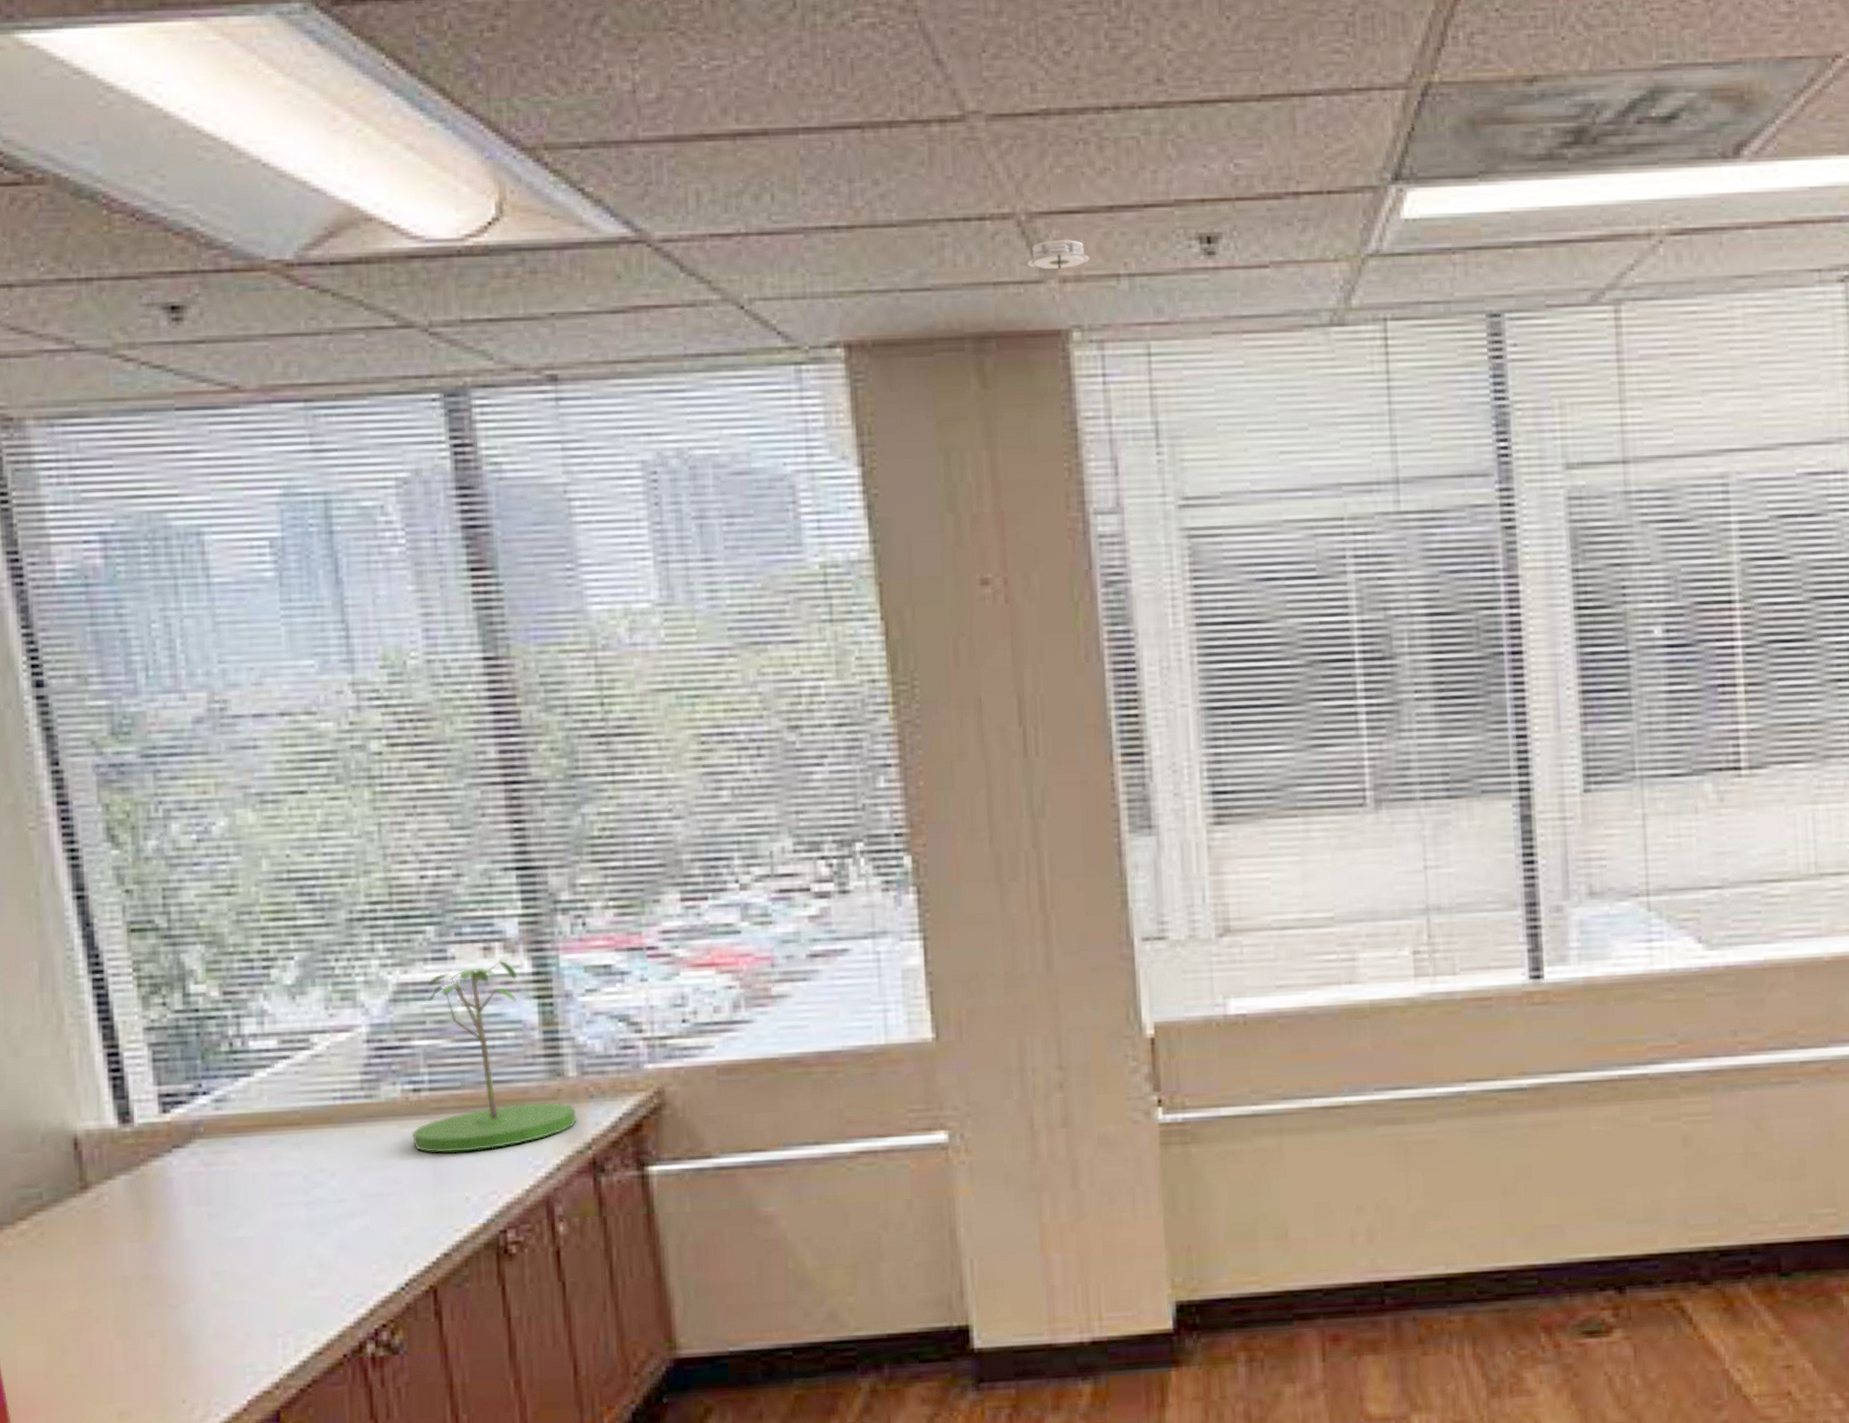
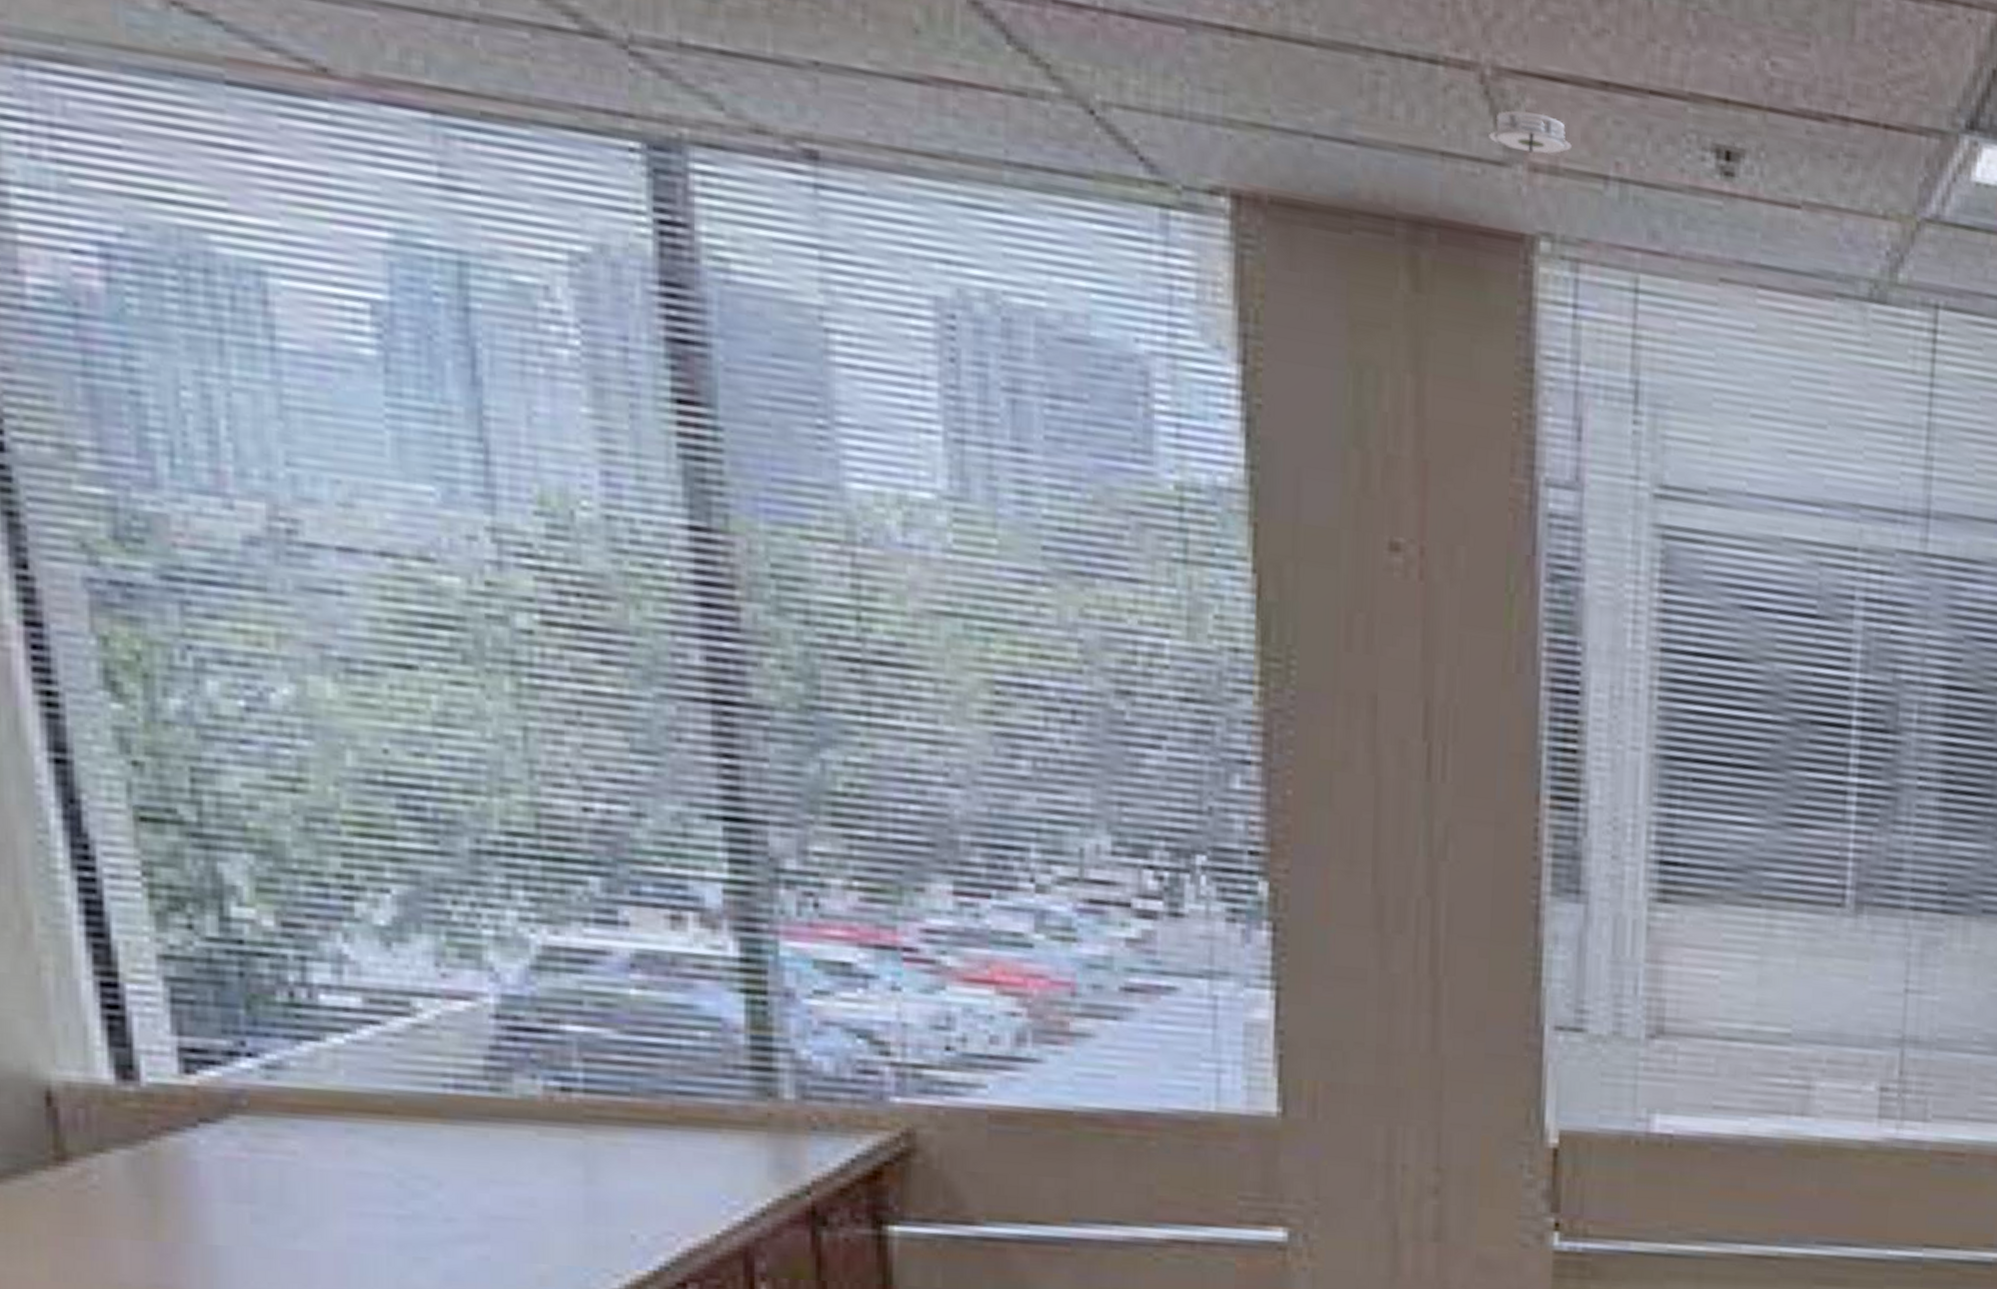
plant: present [411,960,578,1153] -> none [555,936,794,1178]

